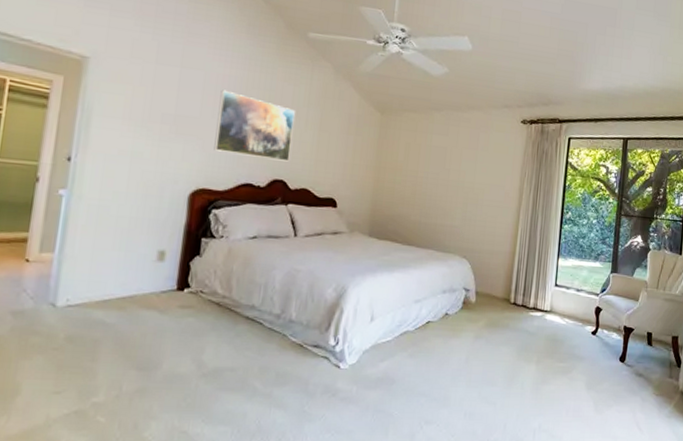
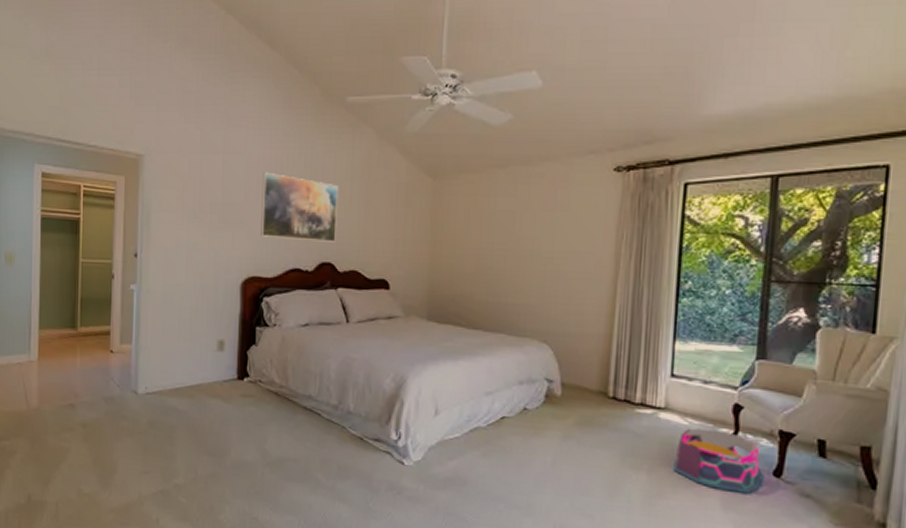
storage bin: none [554,326,614,376] -> present [673,428,764,494]

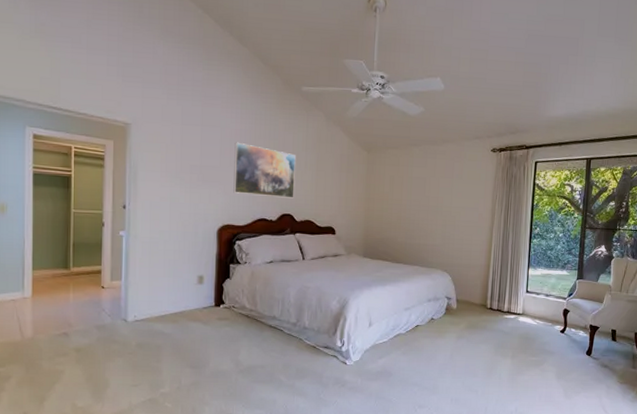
storage bin: present [673,428,764,494] -> none [527,326,581,367]

